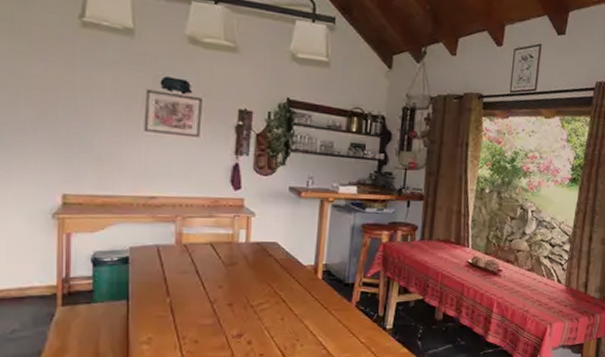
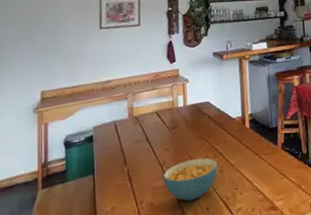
cereal bowl: none [212,302,279,345] -> present [163,157,218,202]

